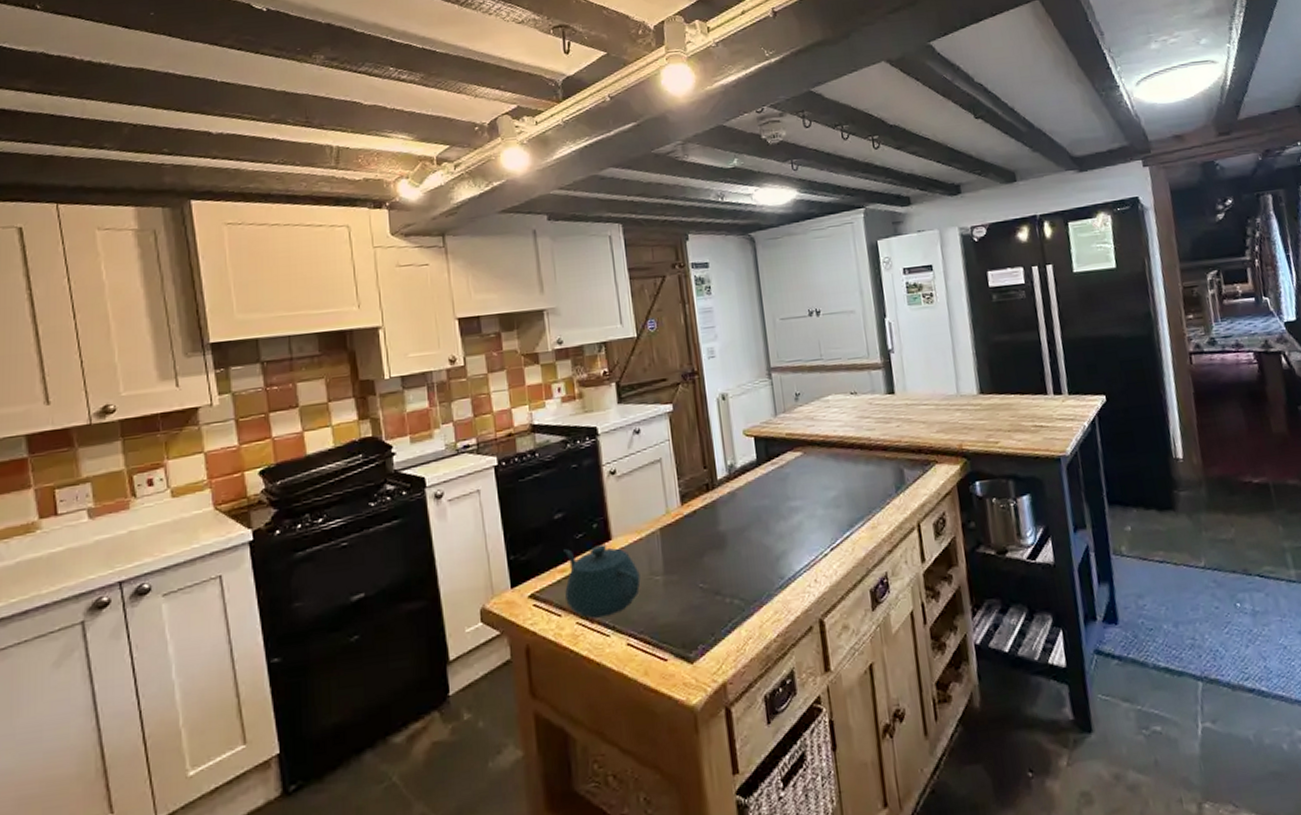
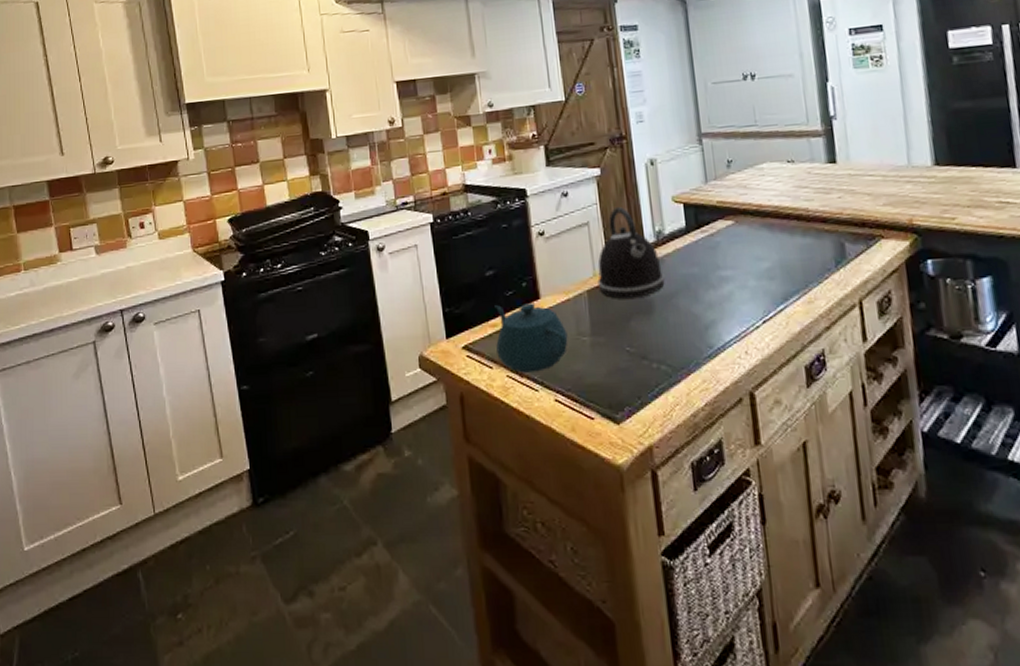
kettle: none [670,441,737,535] -> present [597,206,665,299]

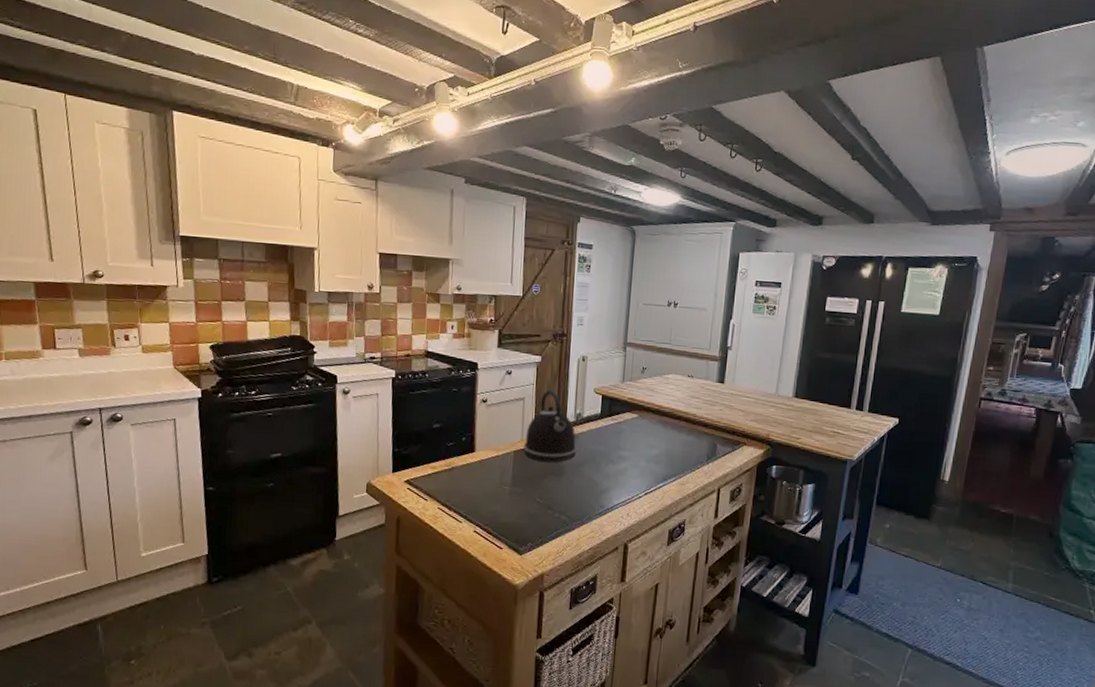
teapot: present [494,303,568,373] -> none [433,452,493,508]

